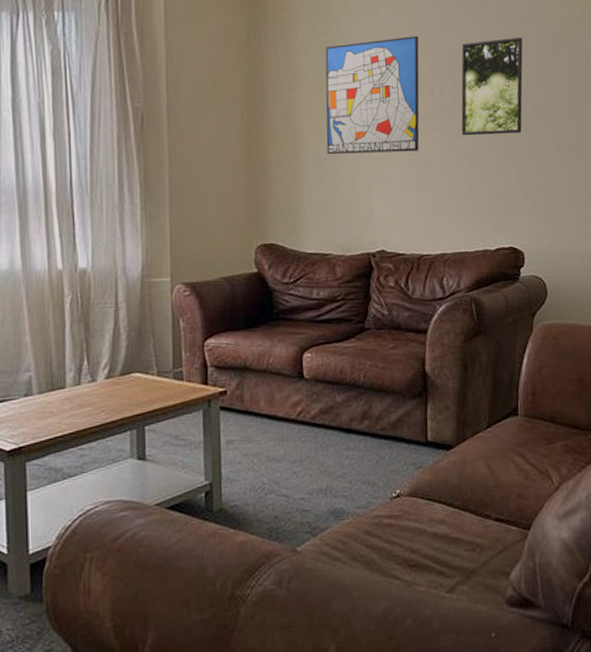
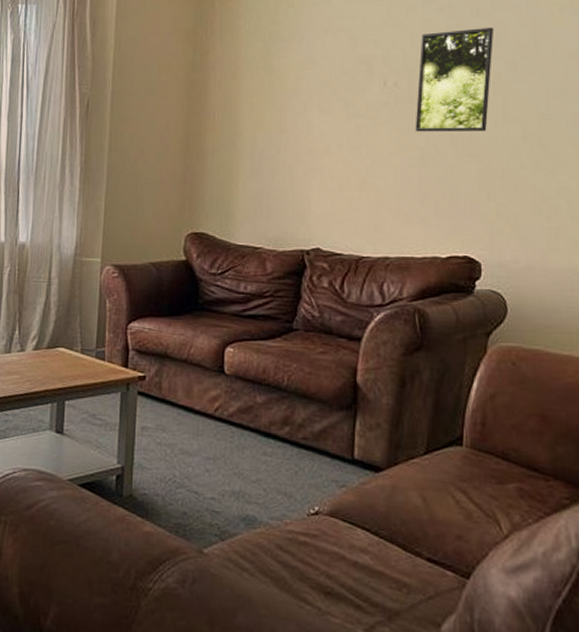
wall art: present [325,36,420,154] -> none [266,26,374,146]

